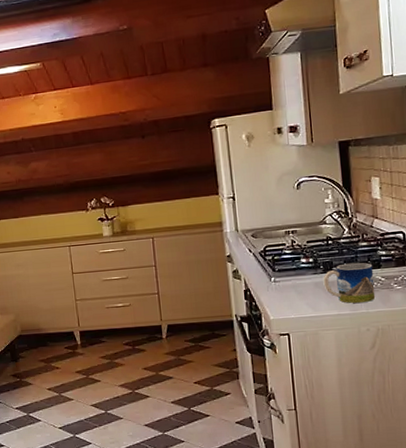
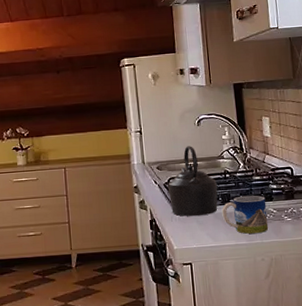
kettle: none [264,211,319,286] -> present [168,146,218,216]

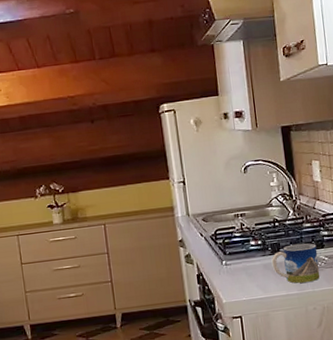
kettle: present [168,146,218,216] -> none [215,194,268,269]

